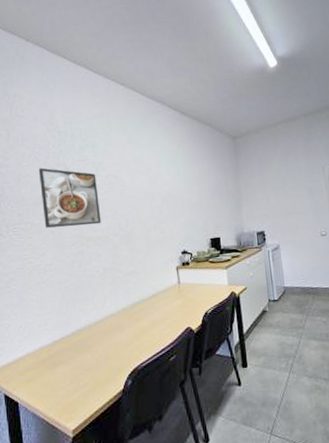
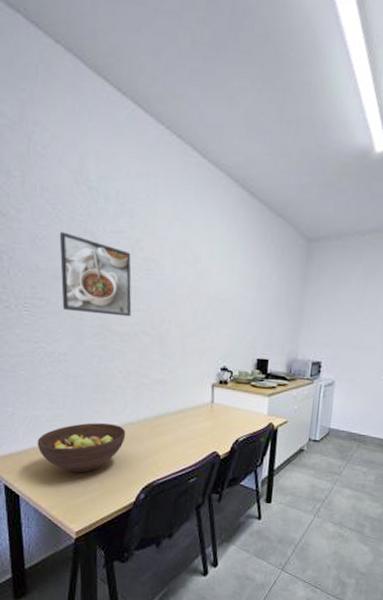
fruit bowl: none [31,318,109,371] -> present [37,422,126,473]

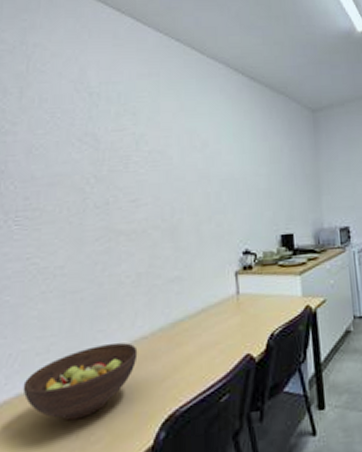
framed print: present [59,231,132,317] -> none [57,137,138,217]

